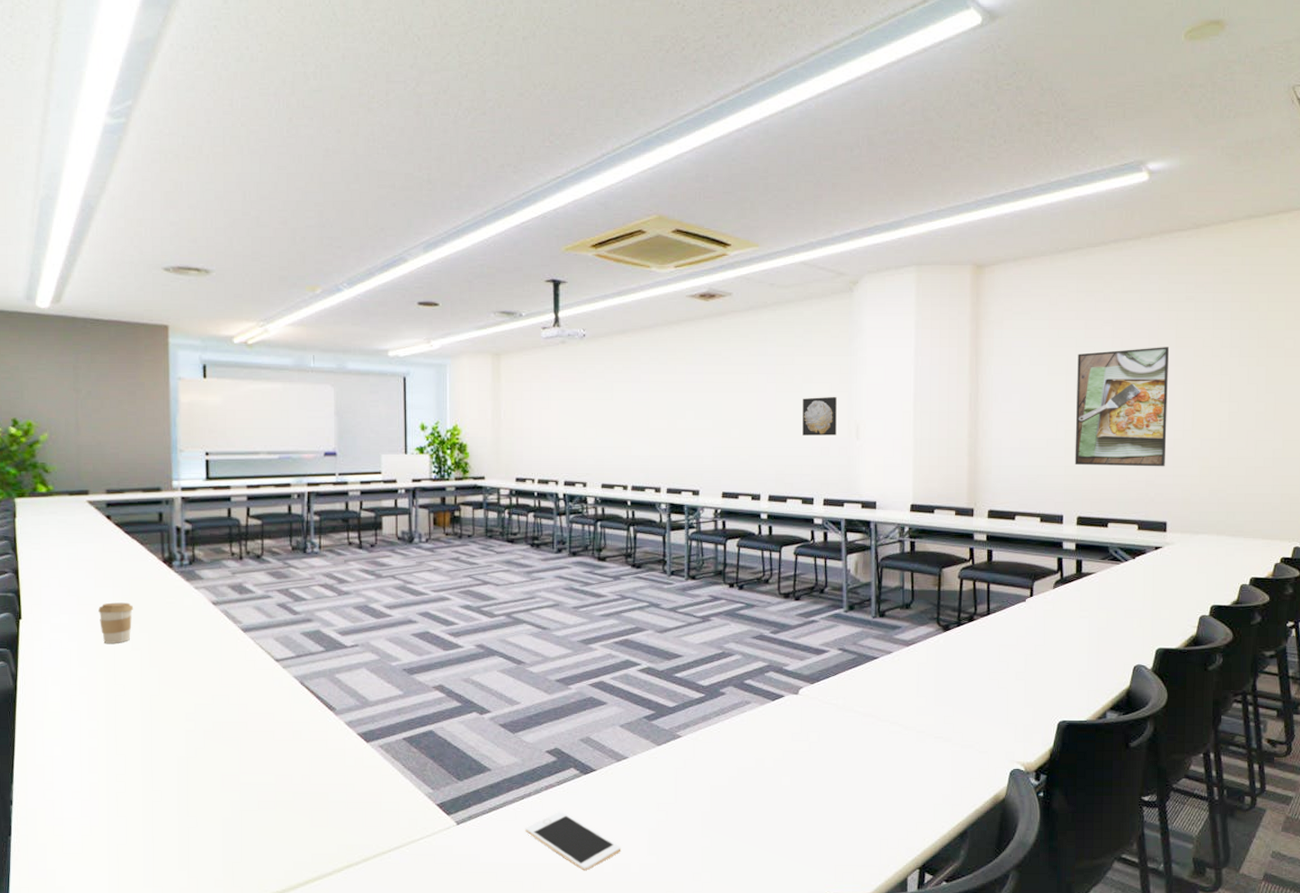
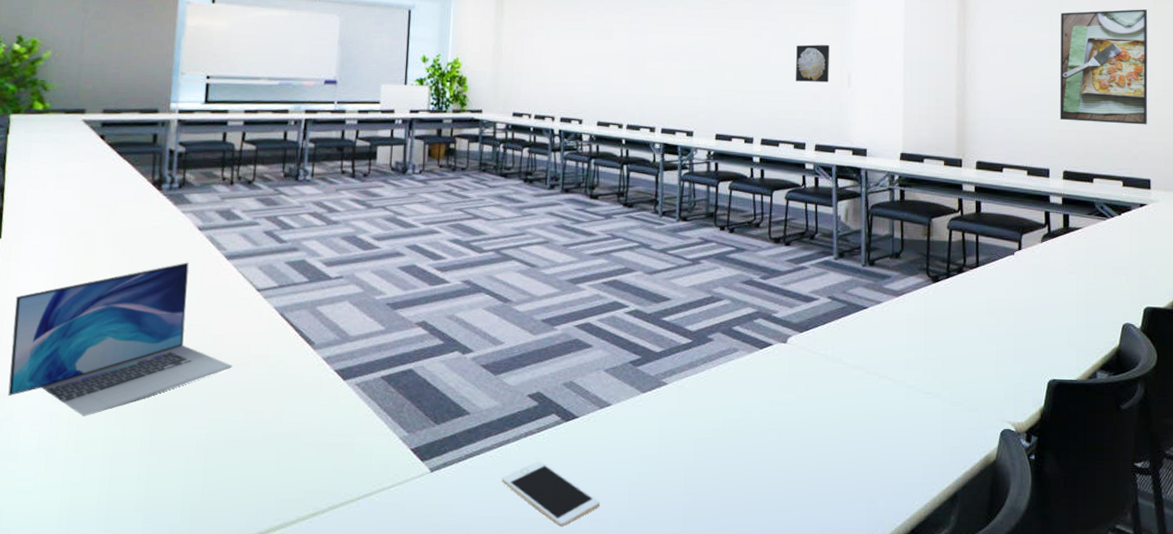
laptop: none [43,636,259,783] -> present [8,262,233,416]
coffee cup: present [98,602,134,644] -> none [81,224,118,268]

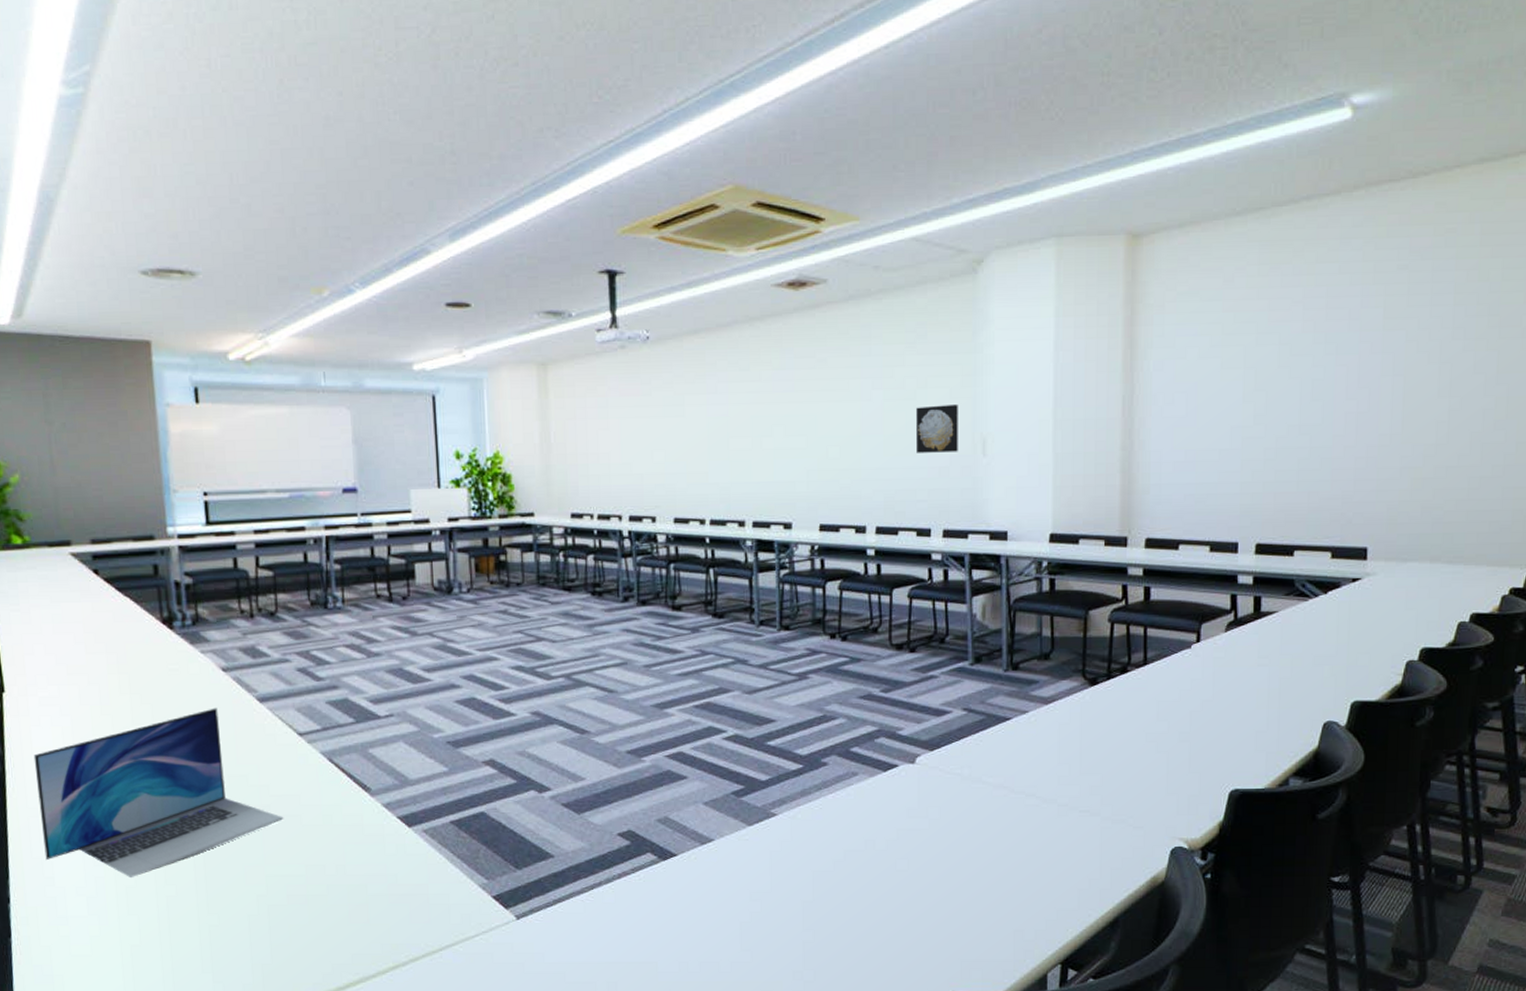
cell phone: present [501,460,601,526] -> none [596,902,709,969]
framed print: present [1059,9,1148,125] -> none [1253,330,1375,481]

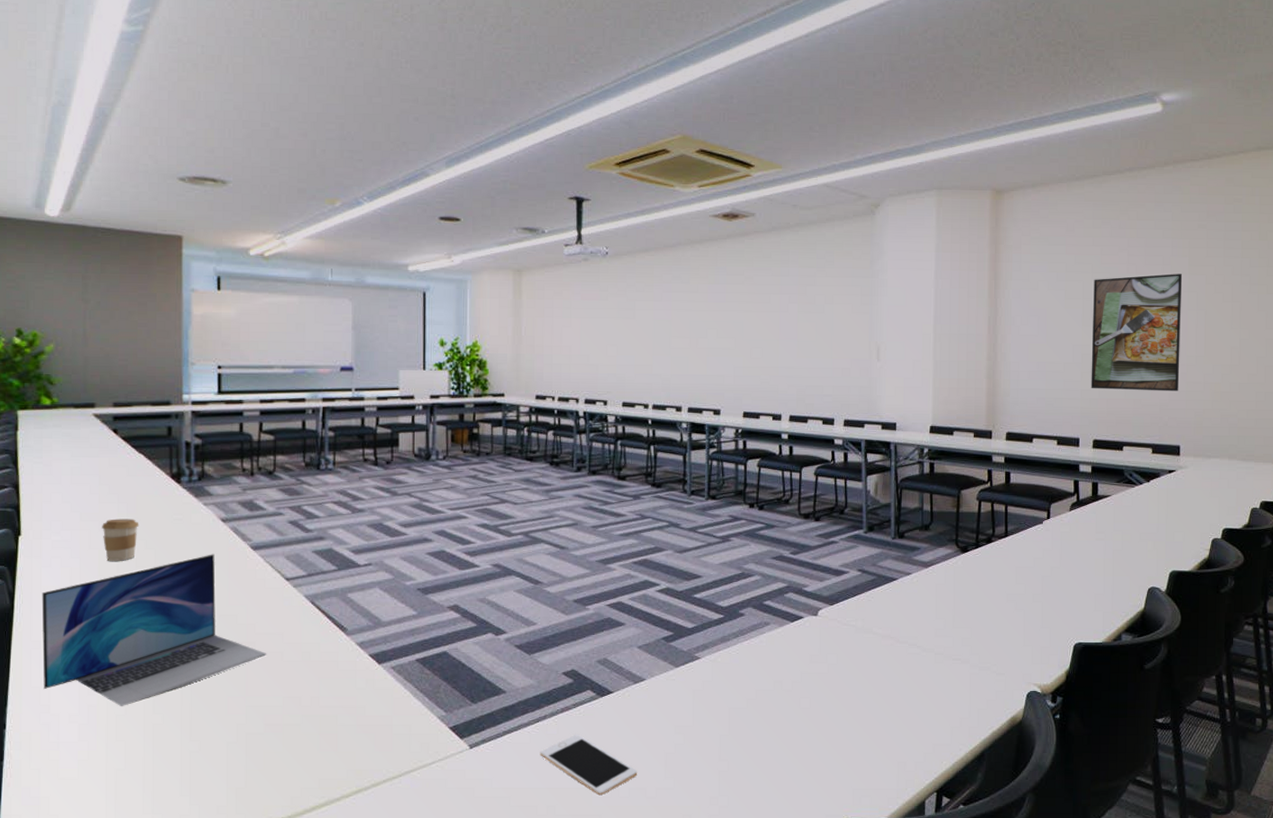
coffee cup: none [91,670,132,719] -> present [102,519,139,562]
cell phone: none [596,902,709,969] -> present [540,734,638,795]
wall art: present [916,405,958,453] -> none [824,318,858,357]
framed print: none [1253,330,1375,481] -> present [1091,274,1183,392]

